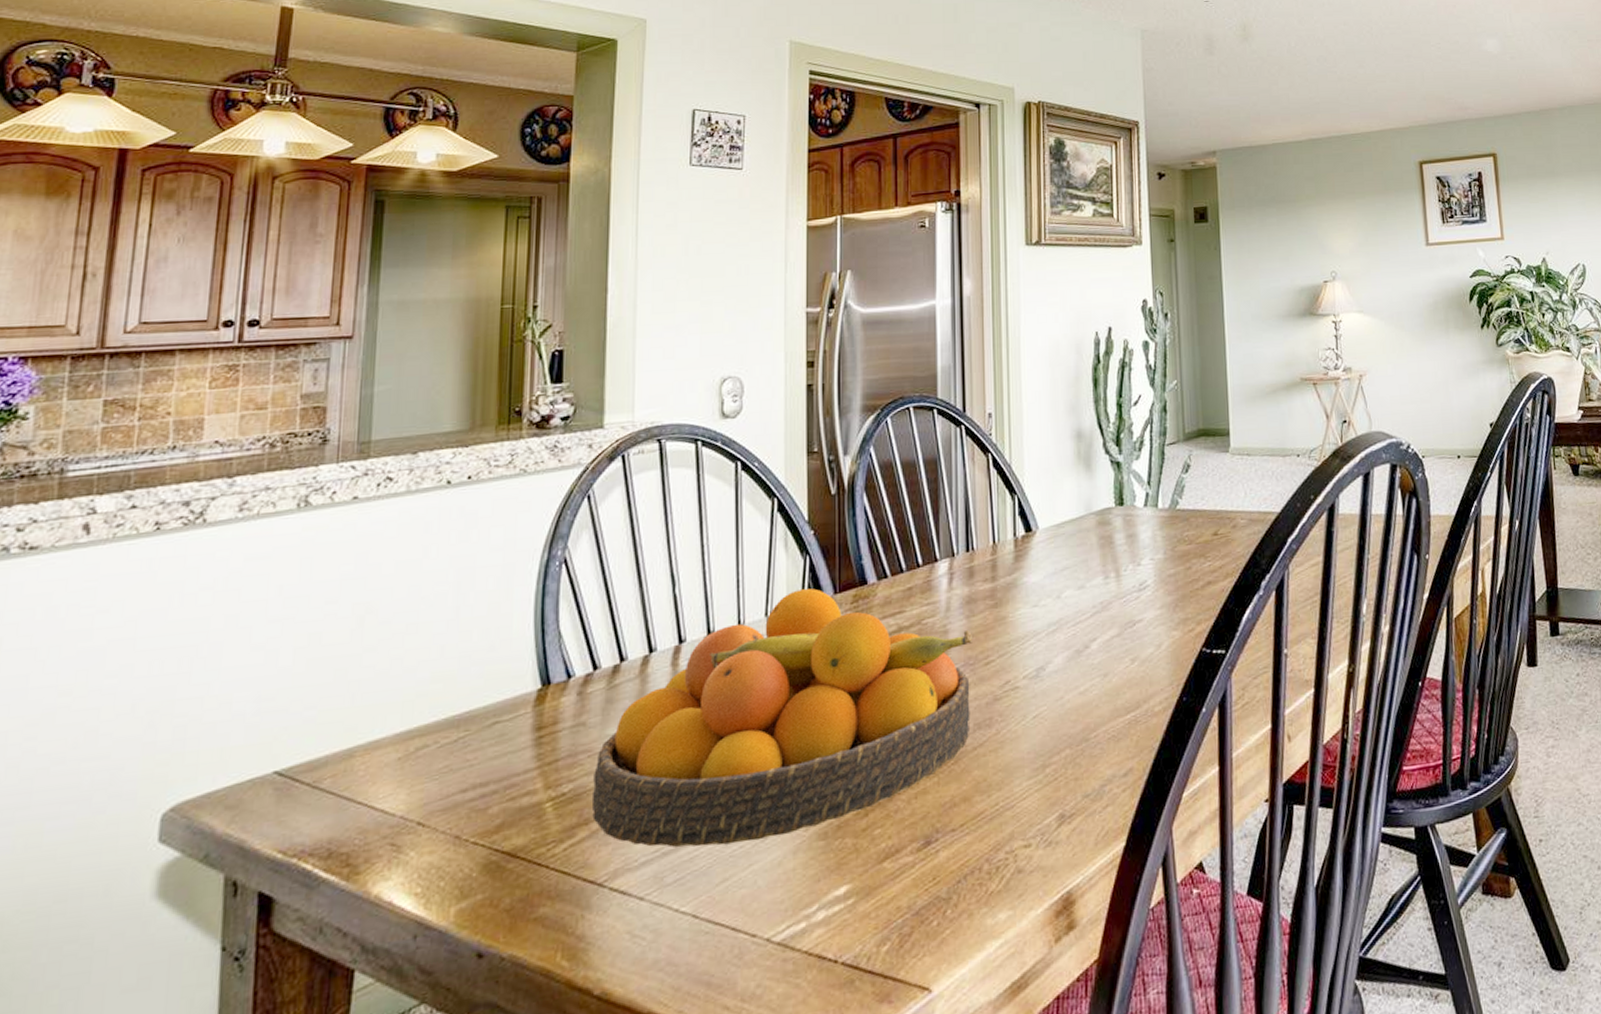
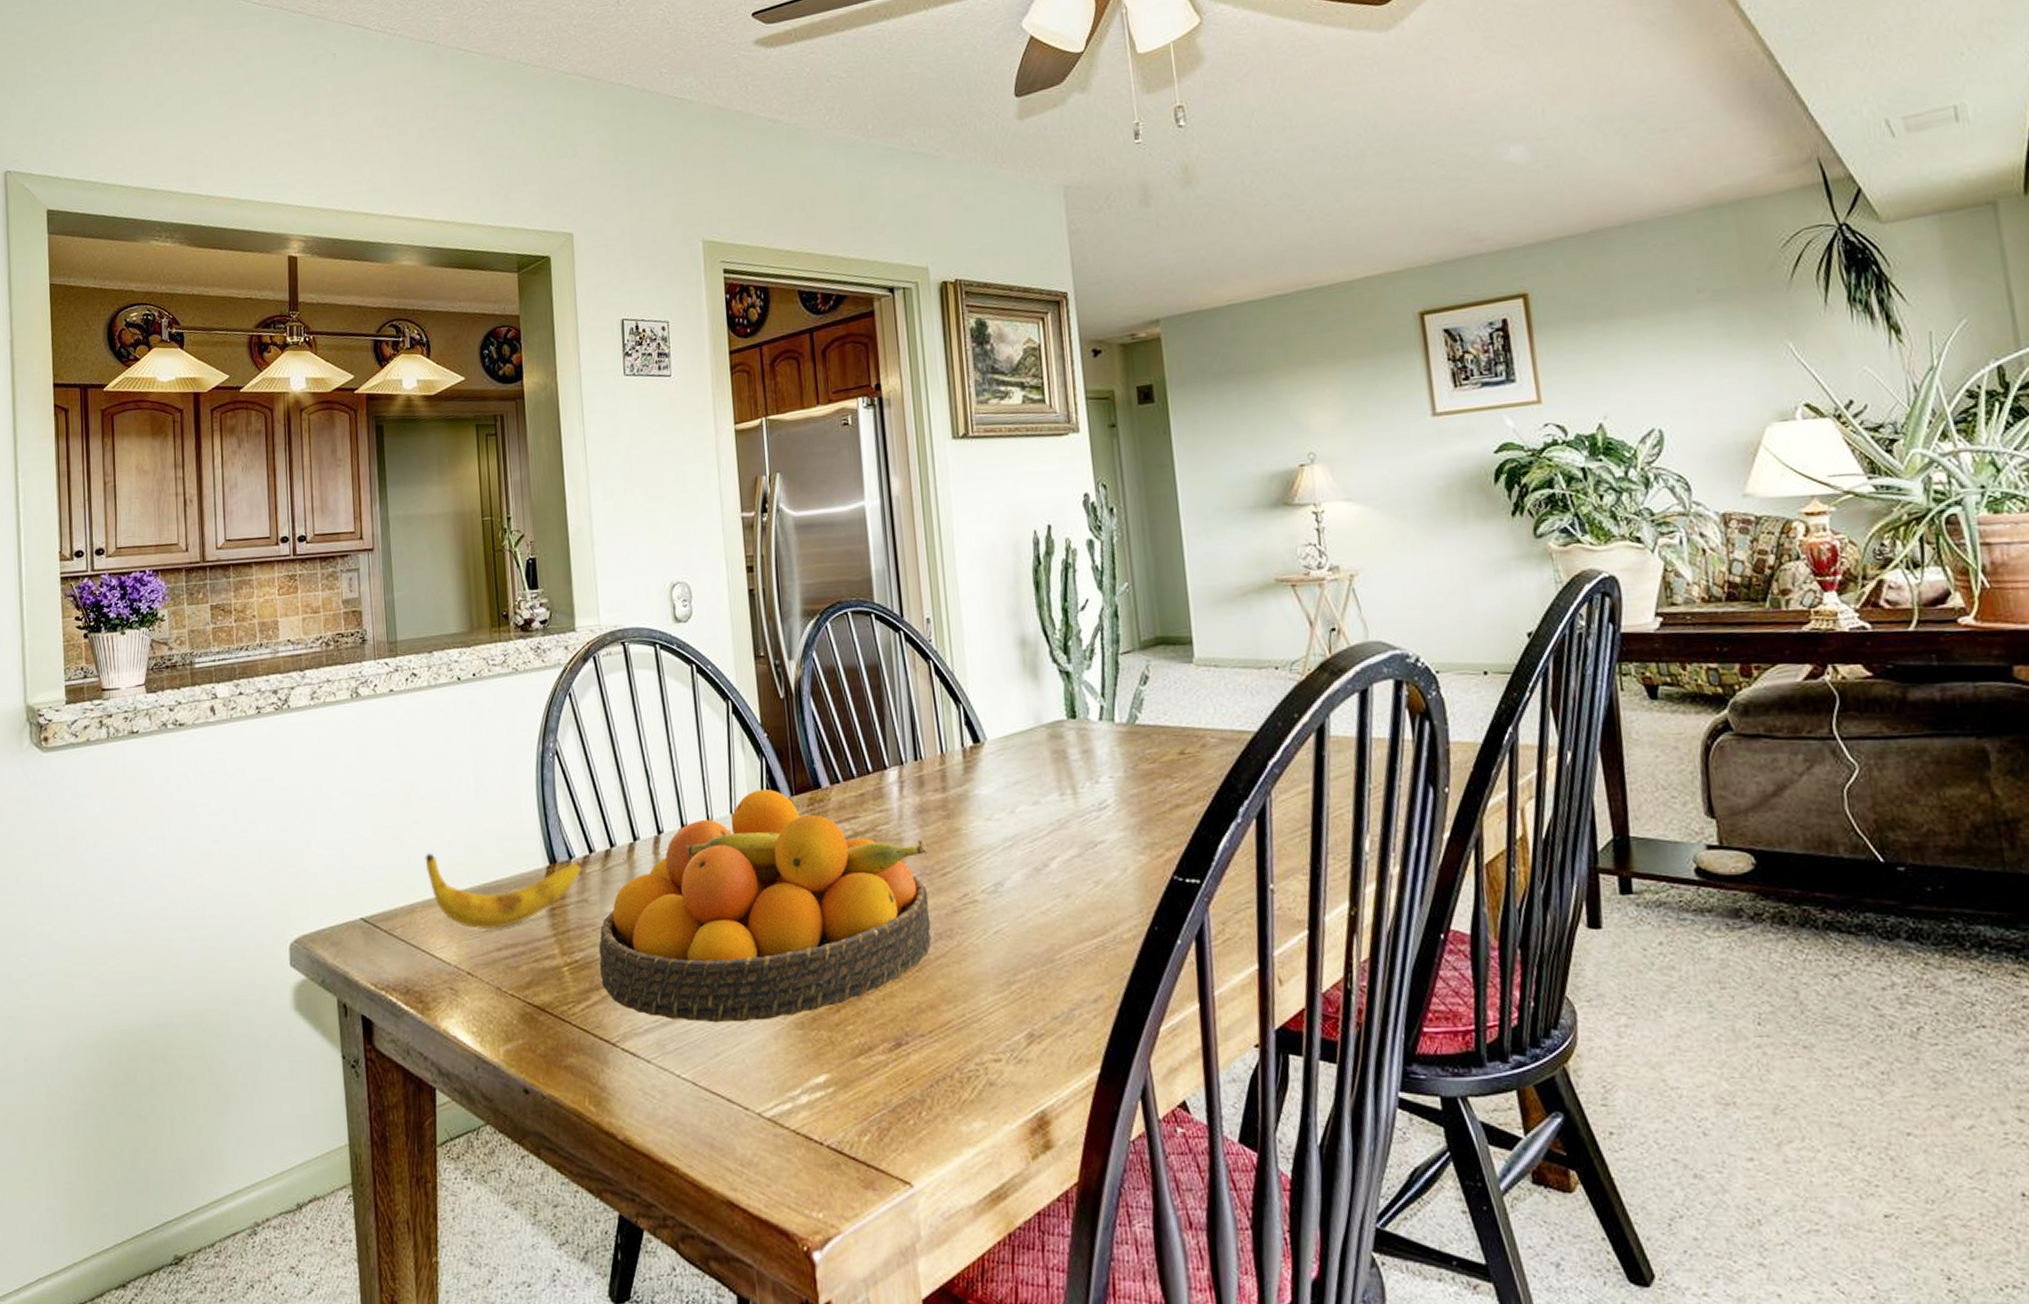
banana: none [375,681,583,771] -> present [425,853,583,930]

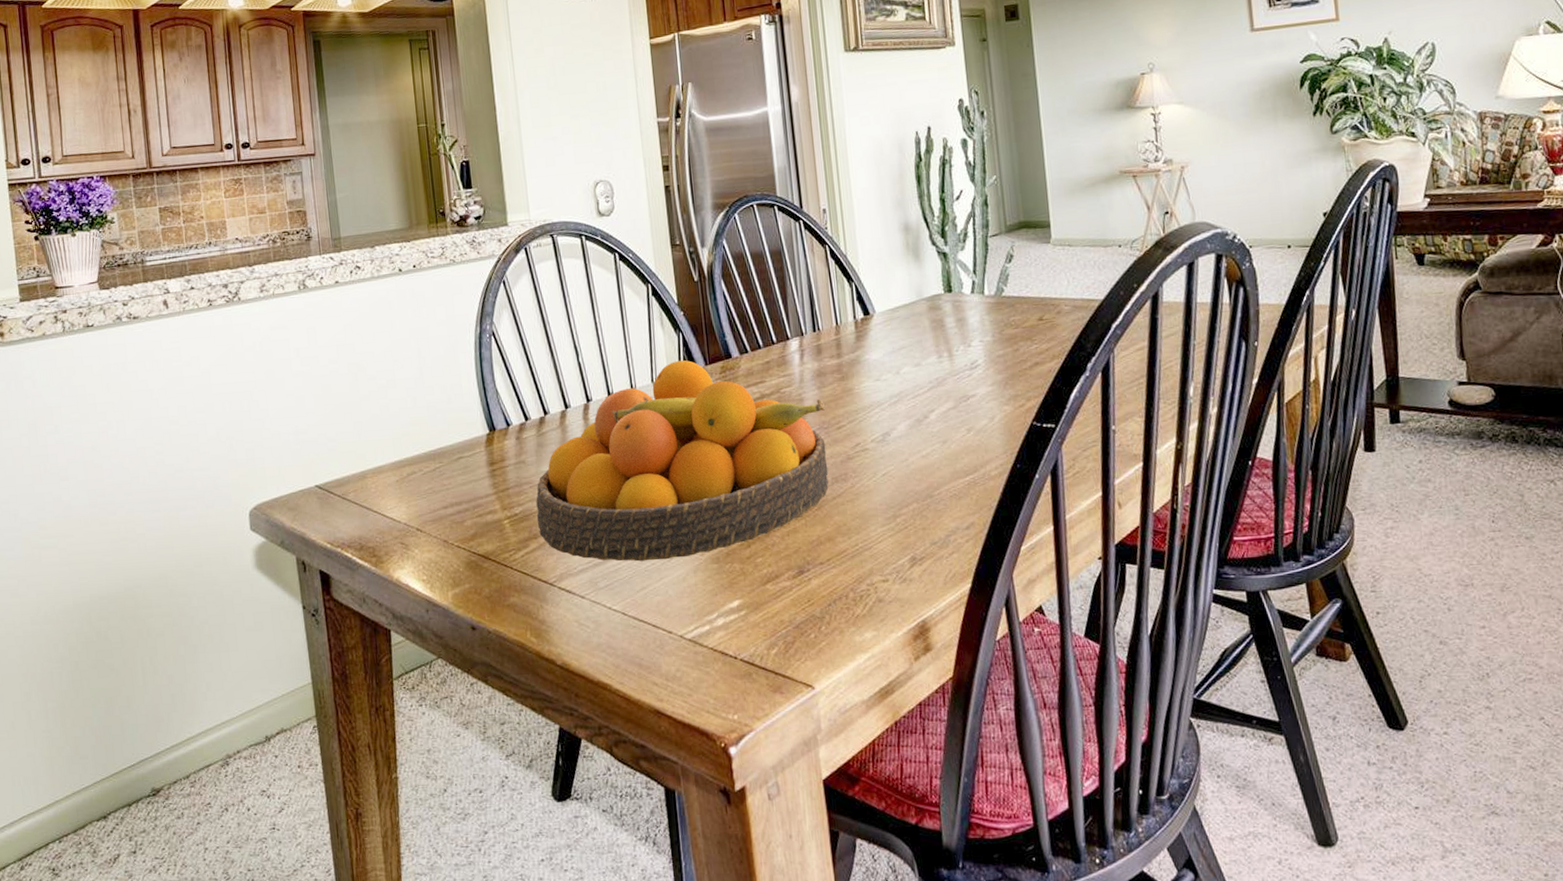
banana: present [425,853,583,930] -> none [374,425,520,492]

